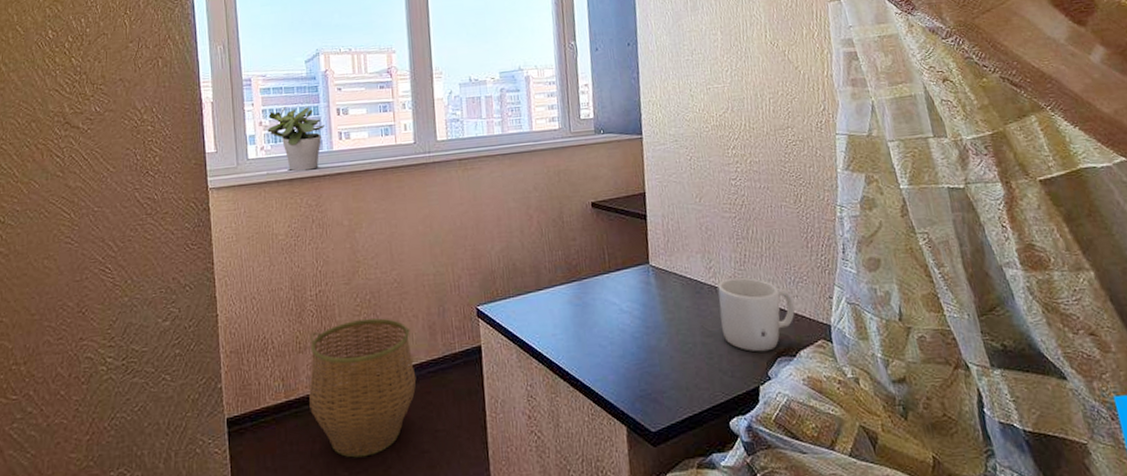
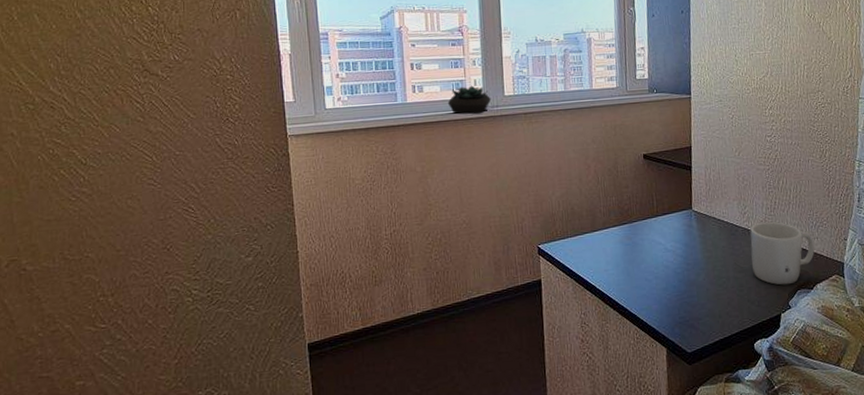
potted plant: present [267,107,326,172] -> none [344,60,400,121]
basket: present [309,318,417,458] -> none [384,255,482,377]
succulent plant: none [376,130,423,163] -> present [447,85,492,115]

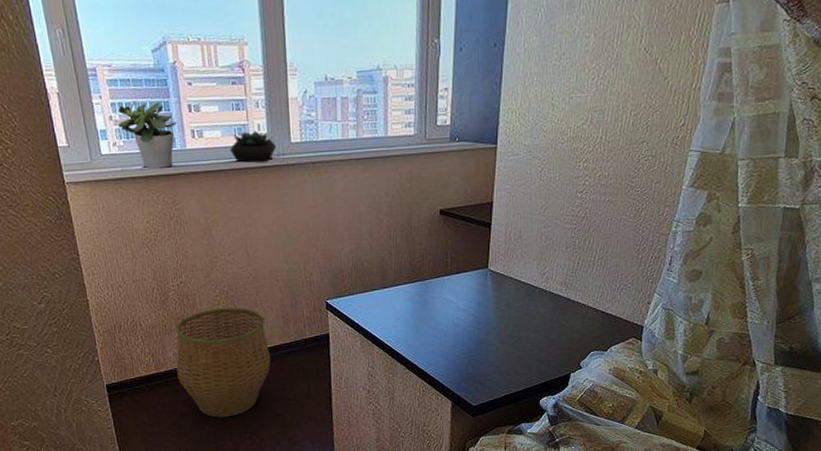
potted plant: none [344,60,400,121] -> present [118,101,178,169]
basket: none [384,255,482,377] -> present [175,307,271,418]
mug: present [750,221,815,285] -> none [545,282,615,347]

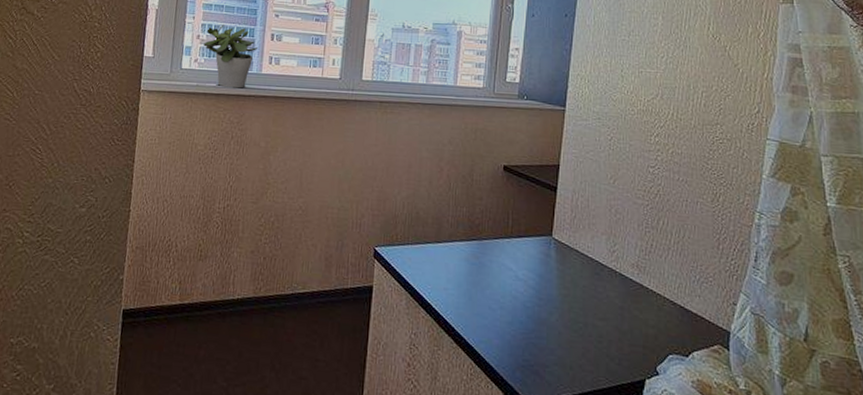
basket: present [175,307,271,418] -> none [201,239,307,372]
succulent plant: present [229,130,277,164] -> none [302,64,348,96]

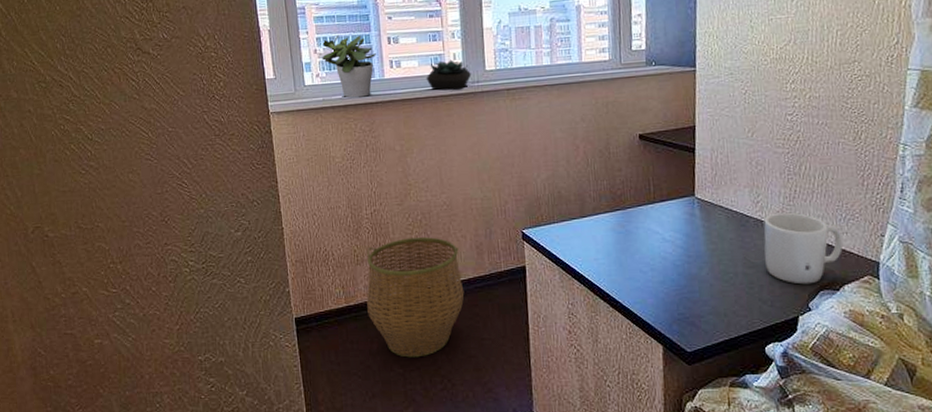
basket: none [201,239,307,372] -> present [366,237,464,358]
succulent plant: none [302,64,348,96] -> present [426,59,472,91]
mug: none [615,265,696,346] -> present [763,212,844,285]

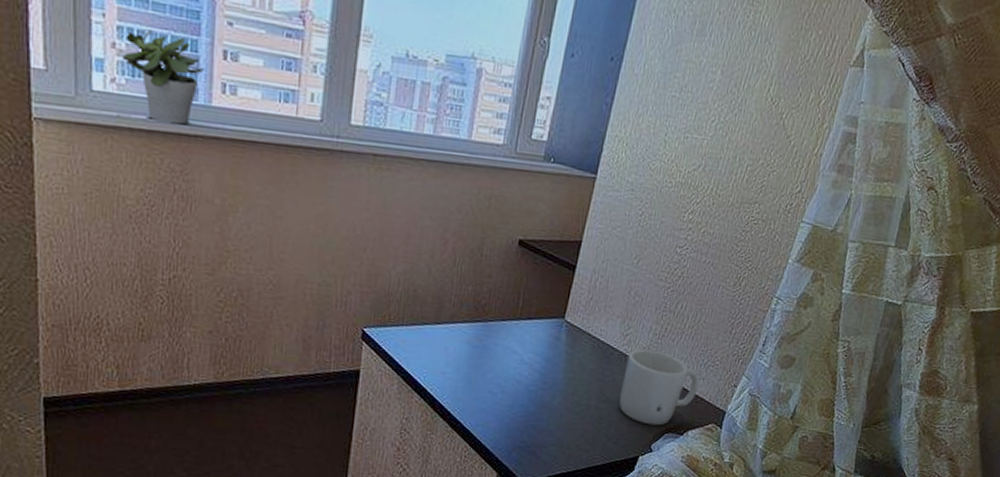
basket: present [366,237,464,358] -> none [148,317,280,461]
succulent plant: present [426,59,472,91] -> none [269,98,332,144]

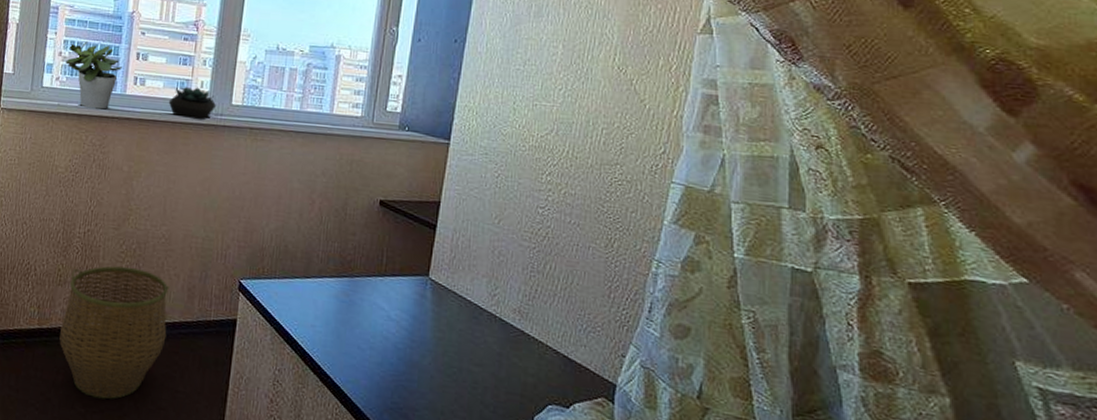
basket: none [148,317,280,461] -> present [59,266,169,400]
succulent plant: none [269,98,332,144] -> present [168,86,217,121]
mug: present [618,348,700,426] -> none [492,310,581,396]

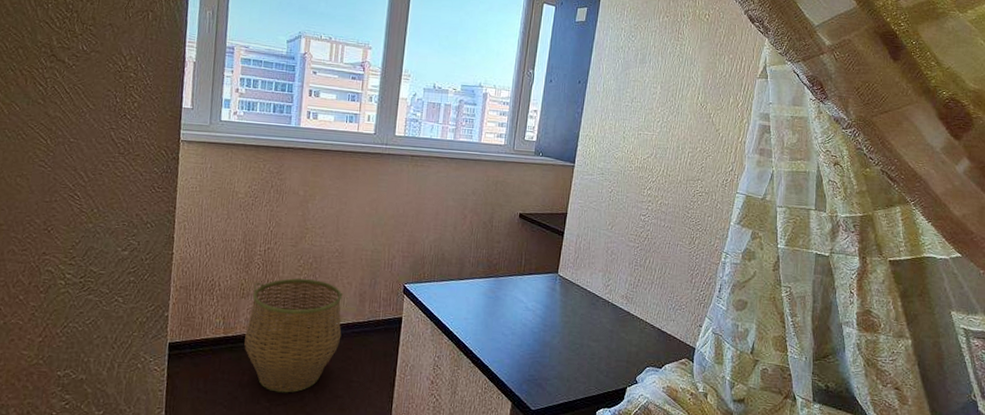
potted plant: present [65,41,123,110] -> none [242,79,297,141]
succulent plant: present [168,86,217,121] -> none [339,119,382,150]

